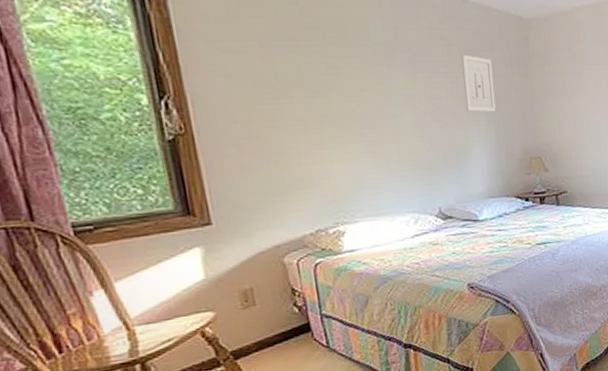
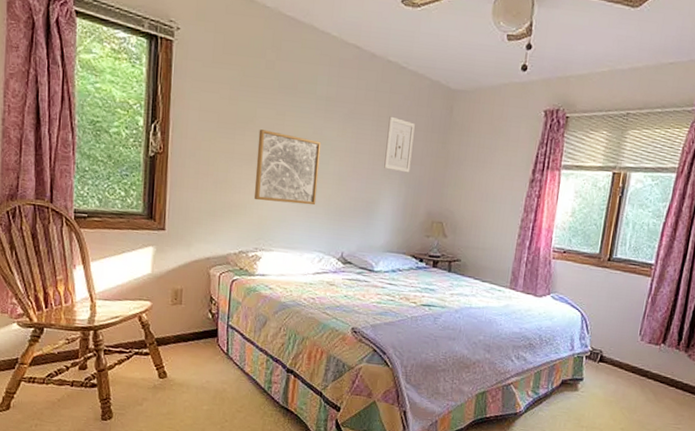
wall art: none [309,88,398,170] -> present [254,129,322,206]

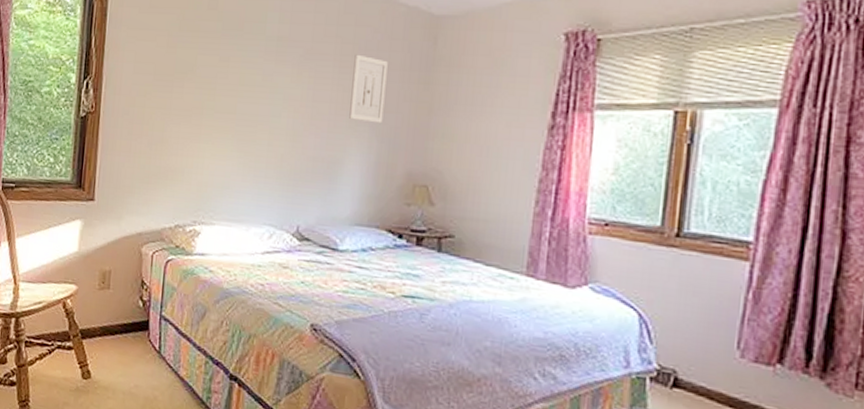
wall art: present [254,129,322,206] -> none [192,80,272,168]

